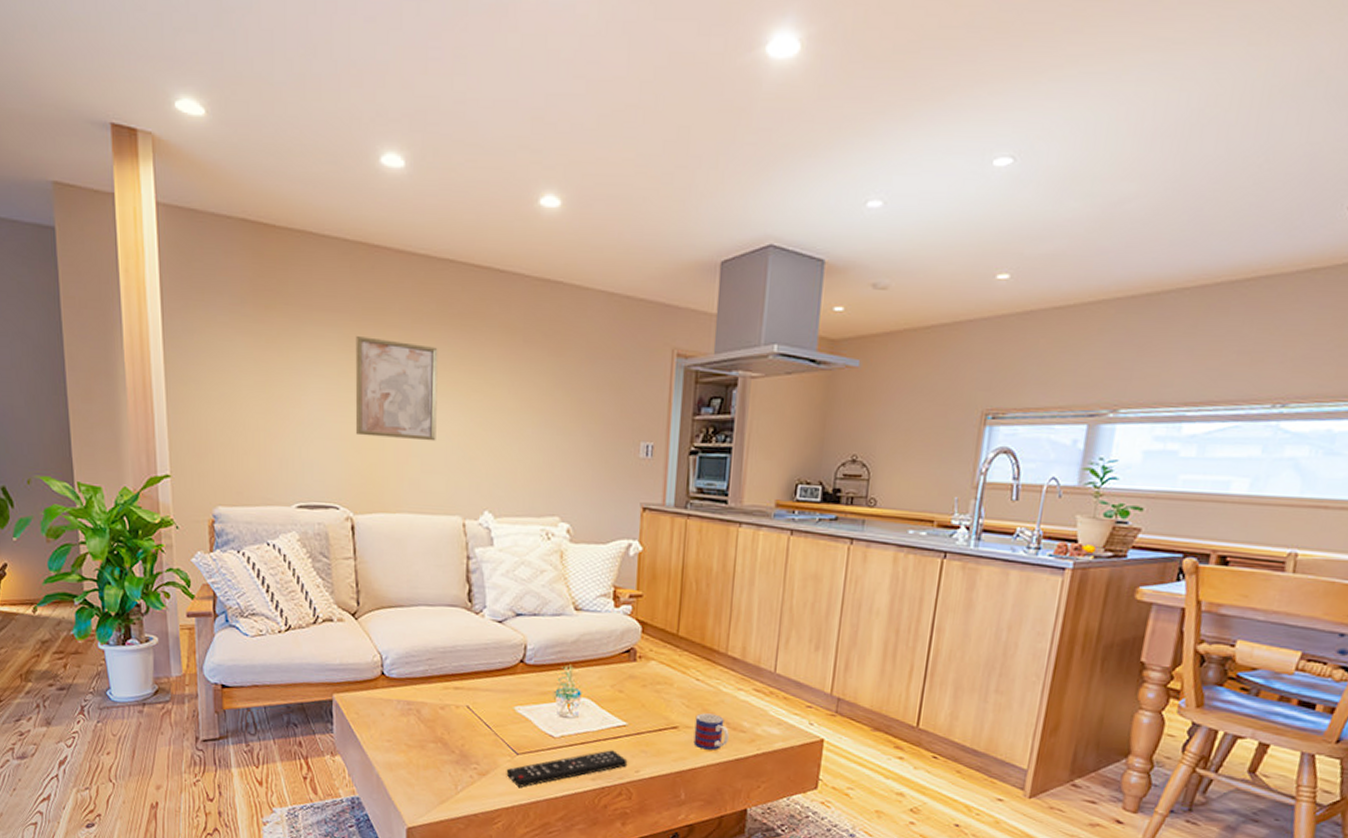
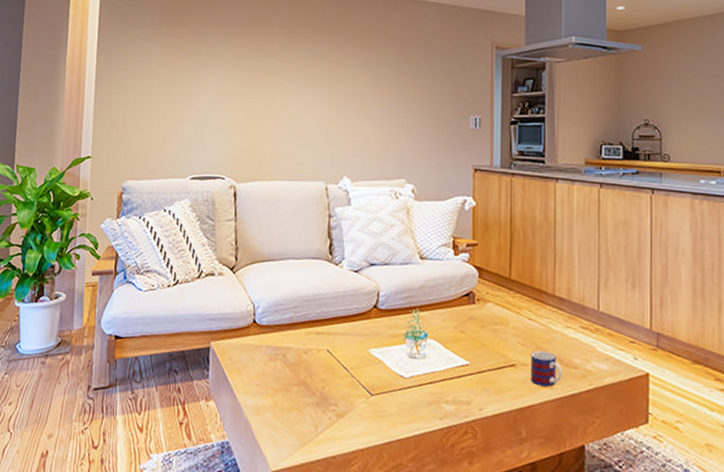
wall art: present [355,336,438,441] -> none [241,44,308,122]
remote control: present [506,750,628,787] -> none [362,389,472,428]

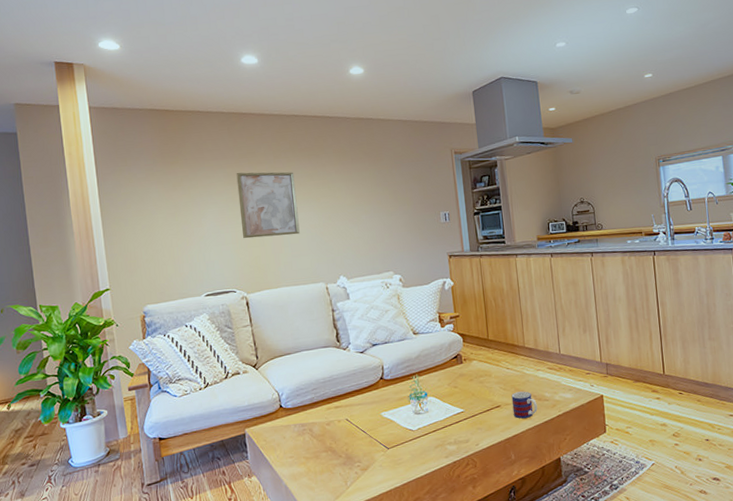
wall art: none [241,44,308,122] -> present [236,172,300,239]

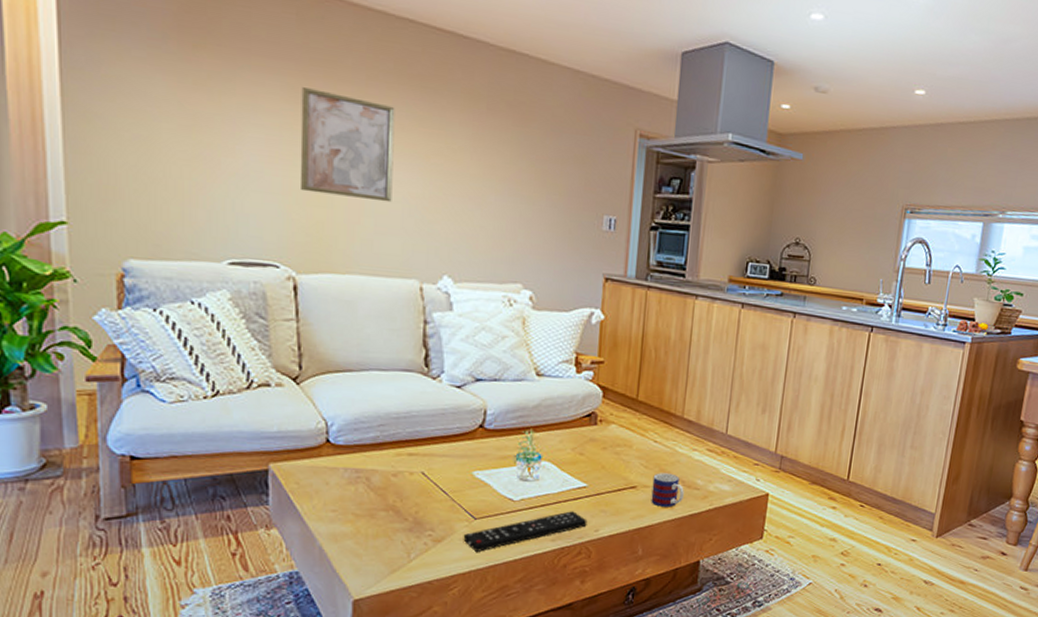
remote control: none [382,432,469,474] -> present [463,511,588,552]

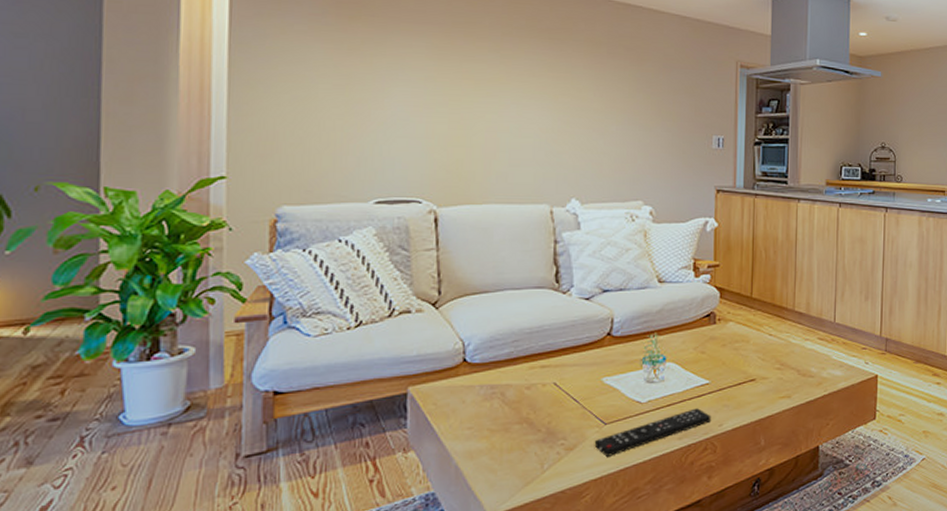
wall art: present [300,87,395,203] -> none [442,46,527,138]
mug: present [651,473,684,507] -> none [770,364,800,397]

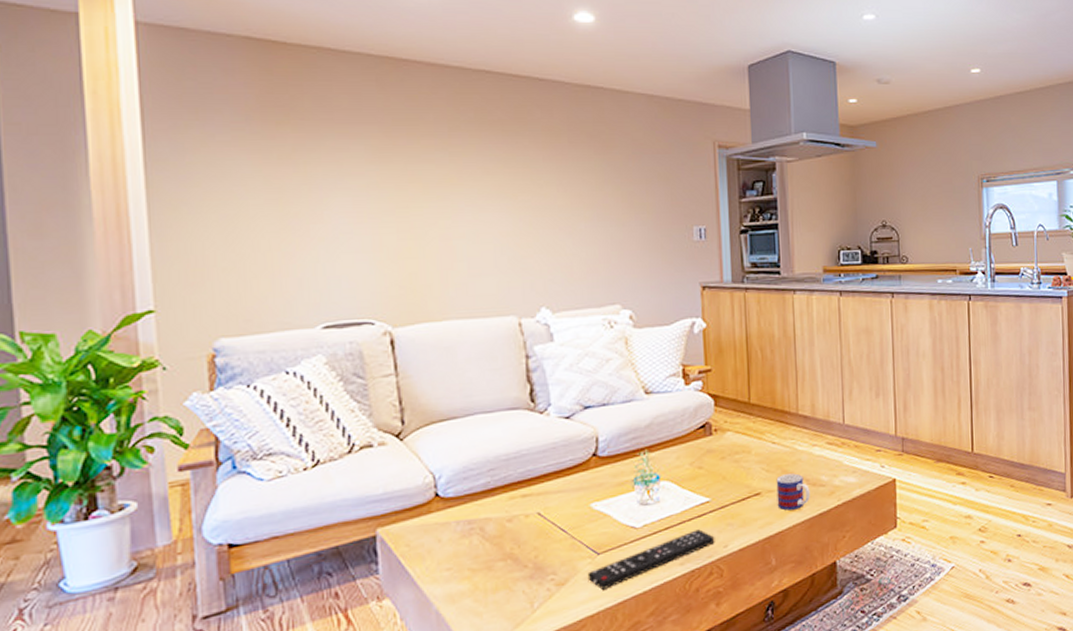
mug: none [770,364,800,397] -> present [776,473,810,511]

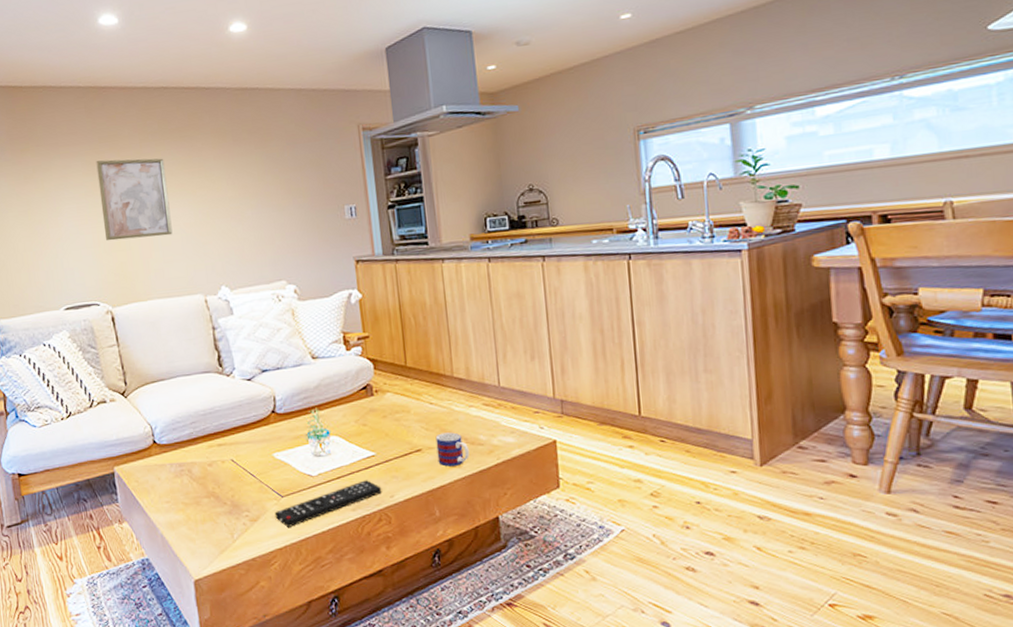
wall art: none [385,147,483,246] -> present [96,158,173,241]

